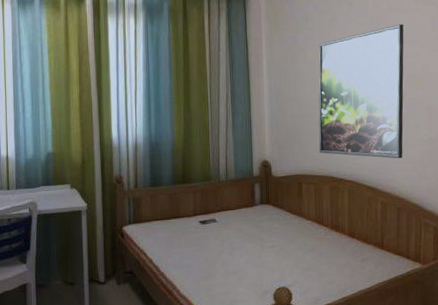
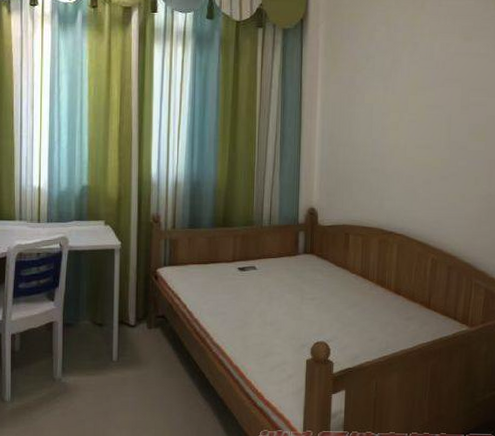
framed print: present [318,24,404,159] -> none [369,69,471,215]

